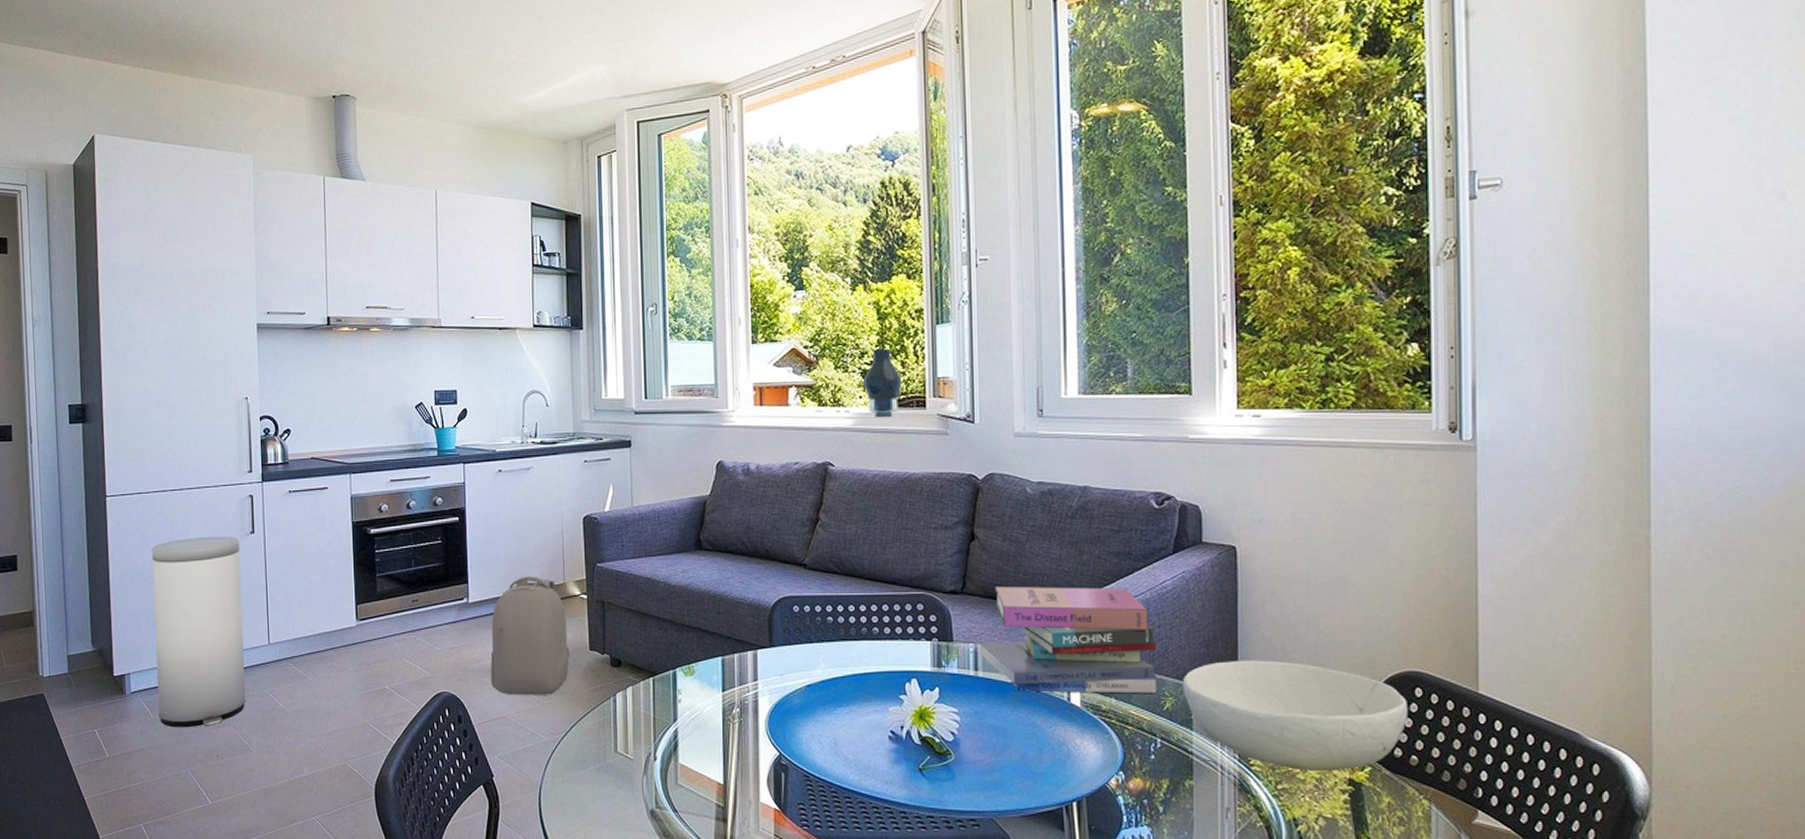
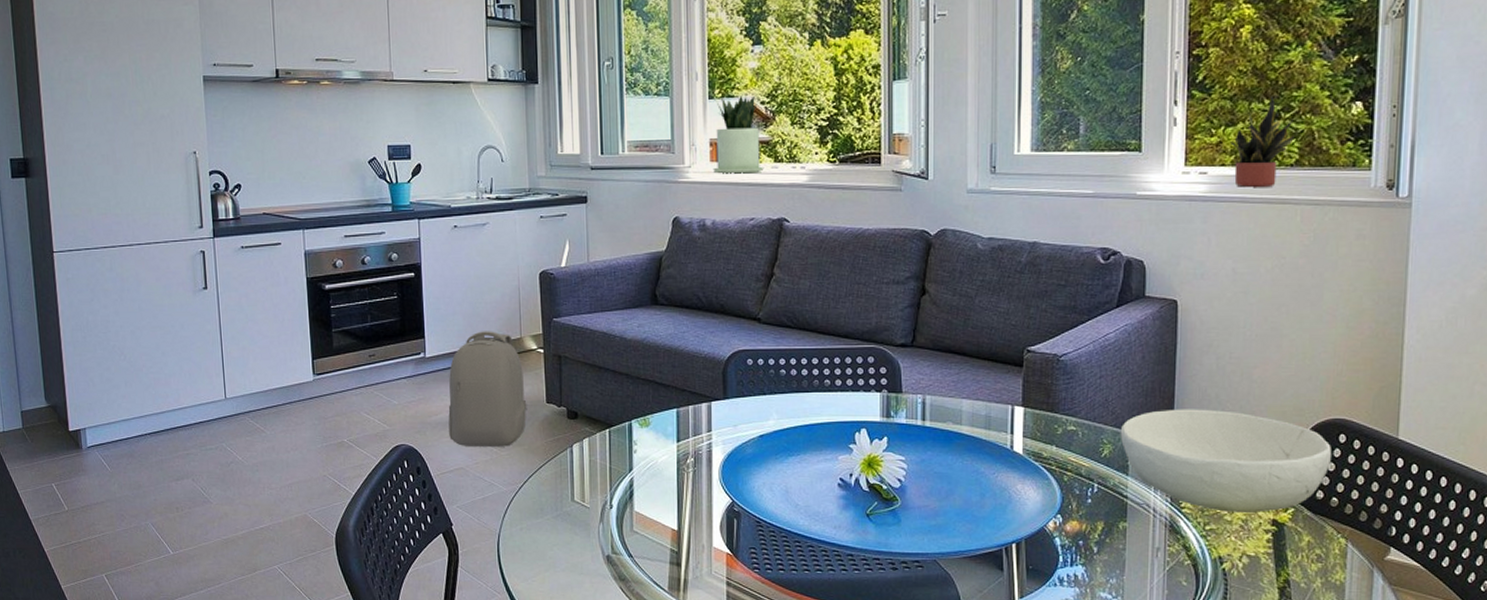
pedal bin: present [152,536,246,728] -> none [103,292,204,481]
planter: none [756,340,808,418] -> present [713,96,764,174]
vase: present [863,348,902,418] -> none [820,104,858,175]
books: present [978,586,1158,693] -> none [926,339,1098,441]
potted plant: none [1283,338,1349,430] -> present [1230,96,1294,187]

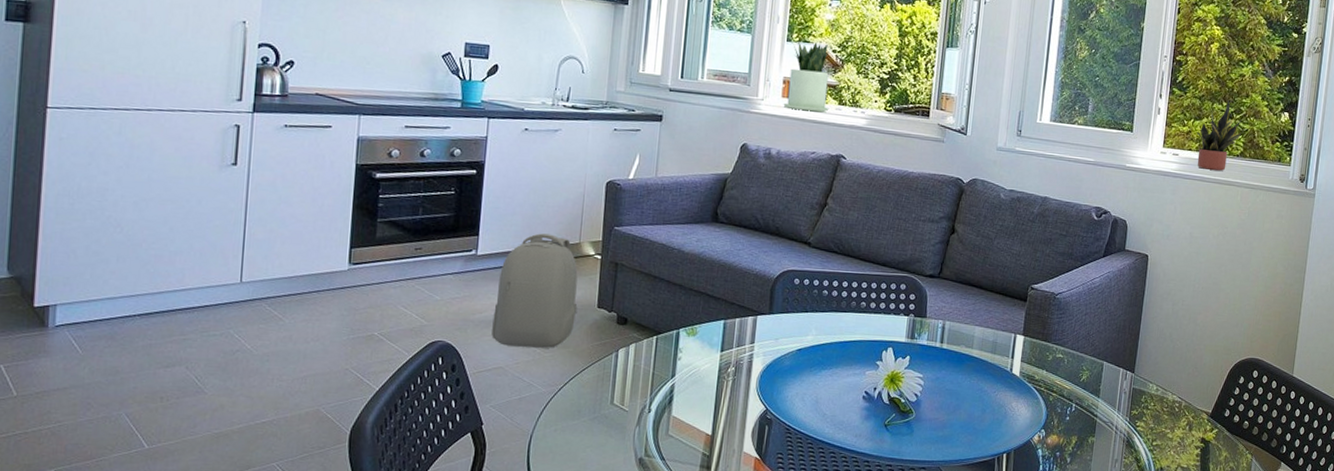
bowl: present [1120,409,1331,513] -> none [1096,344,1247,432]

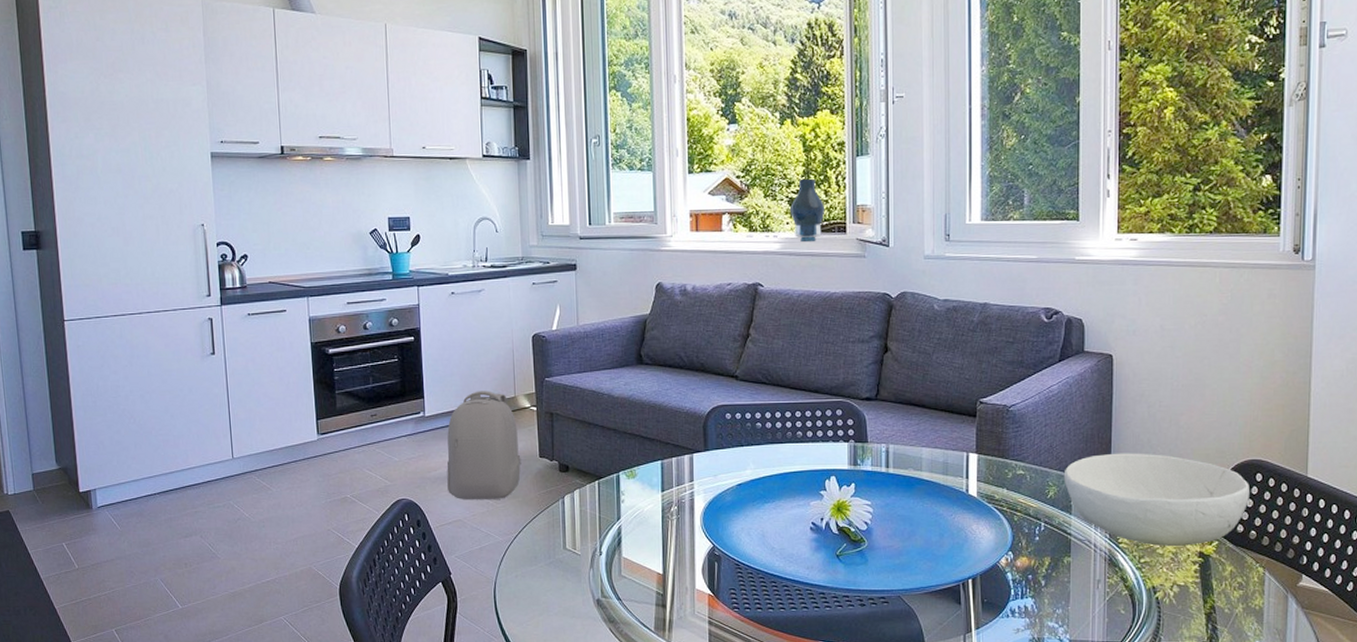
planter: present [783,40,830,113] -> none [692,170,740,243]
vase: none [880,61,913,123] -> present [790,178,825,243]
bowl: none [1096,344,1247,432] -> present [1063,453,1250,546]
potted plant: present [1197,100,1242,171] -> none [1157,170,1213,252]

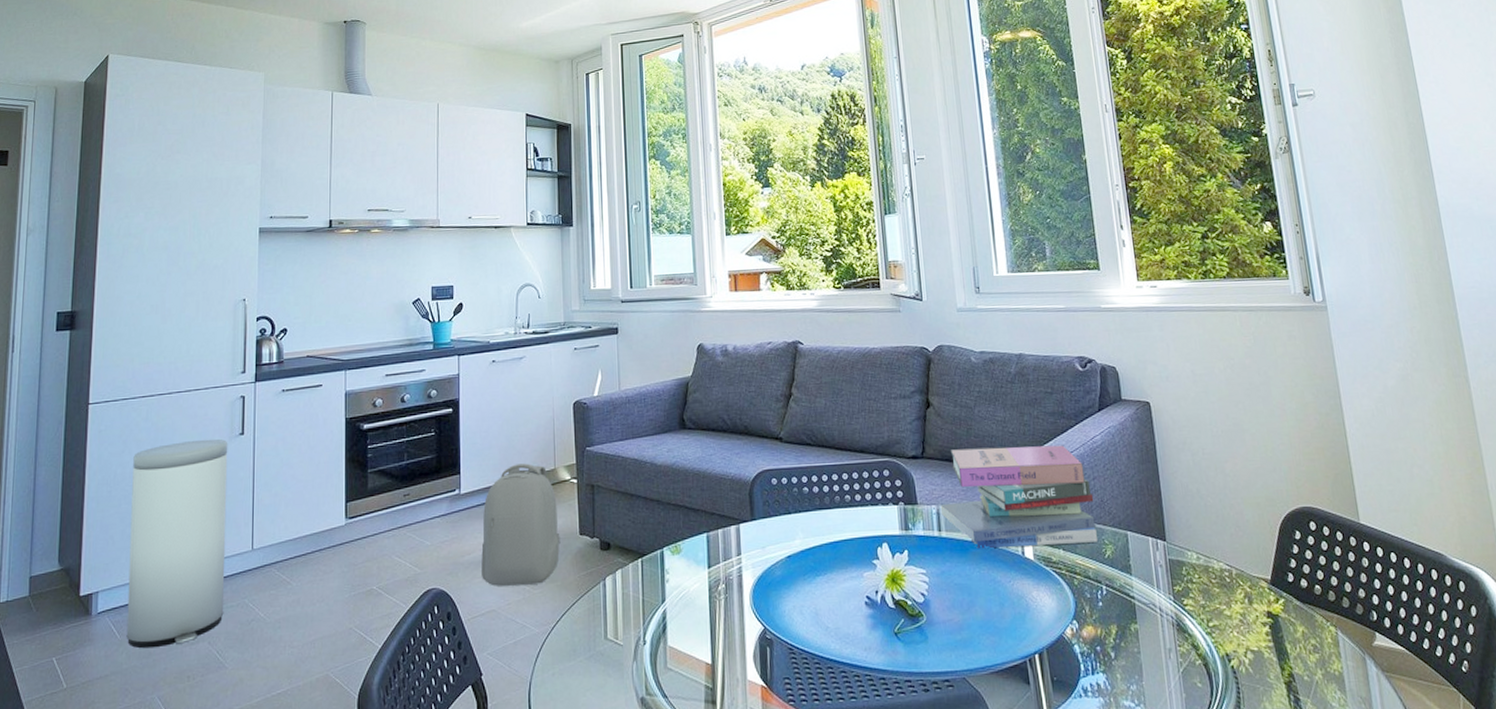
pedal bin: none [113,357,212,539] -> present [126,439,228,649]
vase: present [790,178,825,243] -> none [825,237,859,299]
books: none [890,392,1043,486] -> present [940,445,1099,550]
bowl: present [1063,453,1250,546] -> none [1118,504,1308,607]

